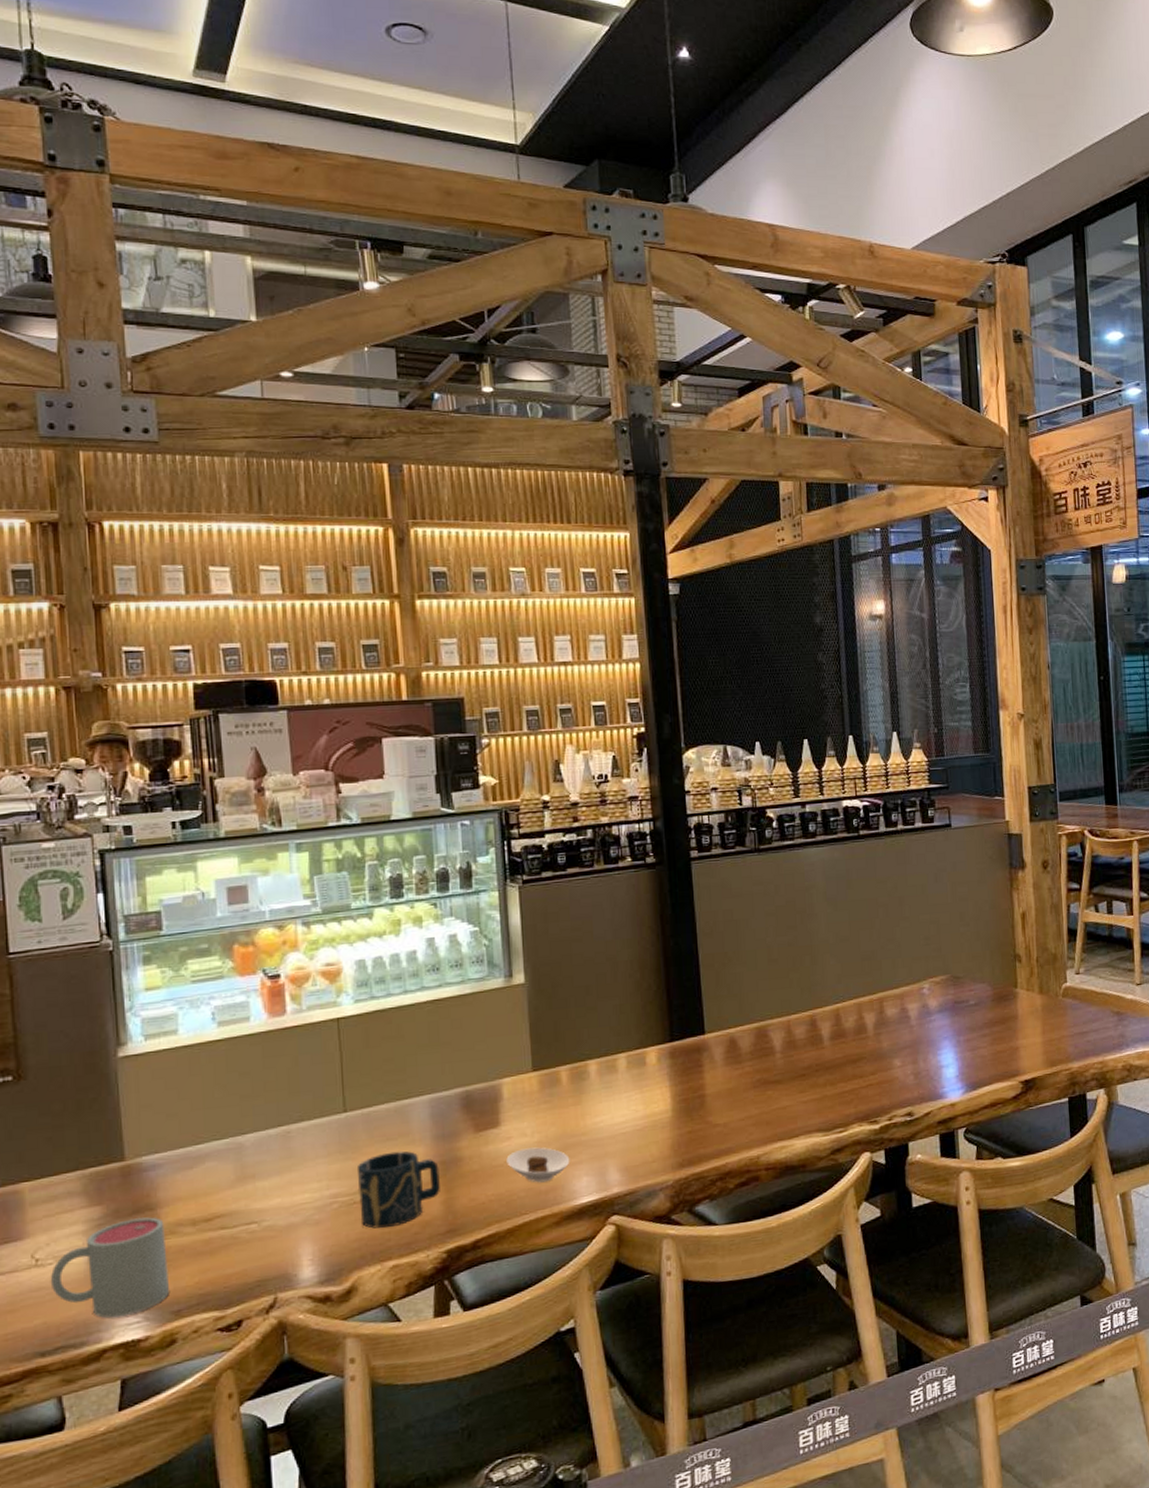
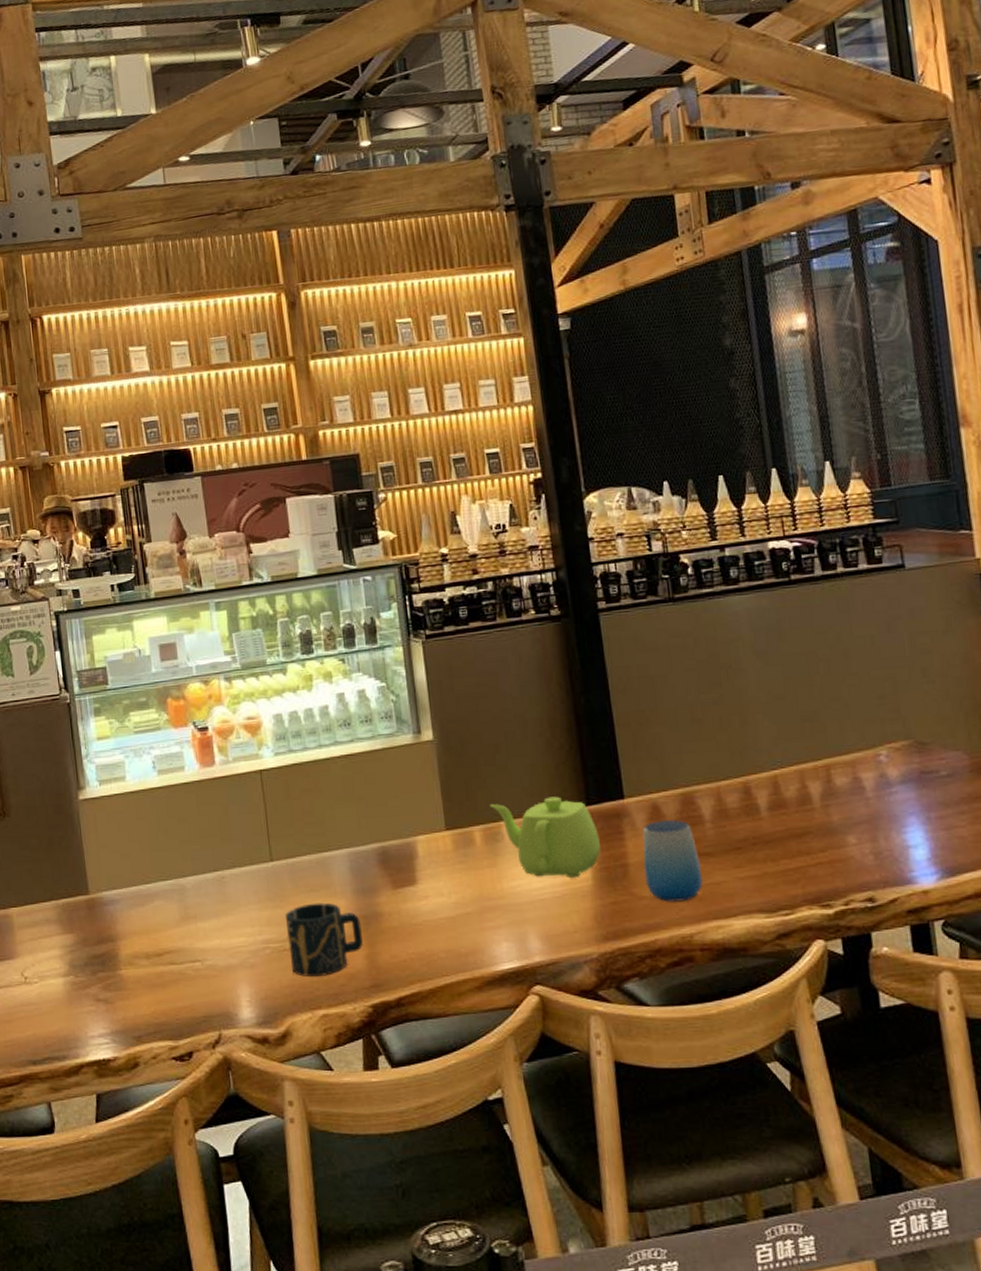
mug: present [50,1217,170,1318] -> none [36,948,132,1037]
saucer: present [506,1147,570,1183] -> none [425,908,489,945]
teapot: none [577,1034,681,1112] -> present [489,796,601,877]
cup: none [719,1052,771,1128] -> present [642,820,703,902]

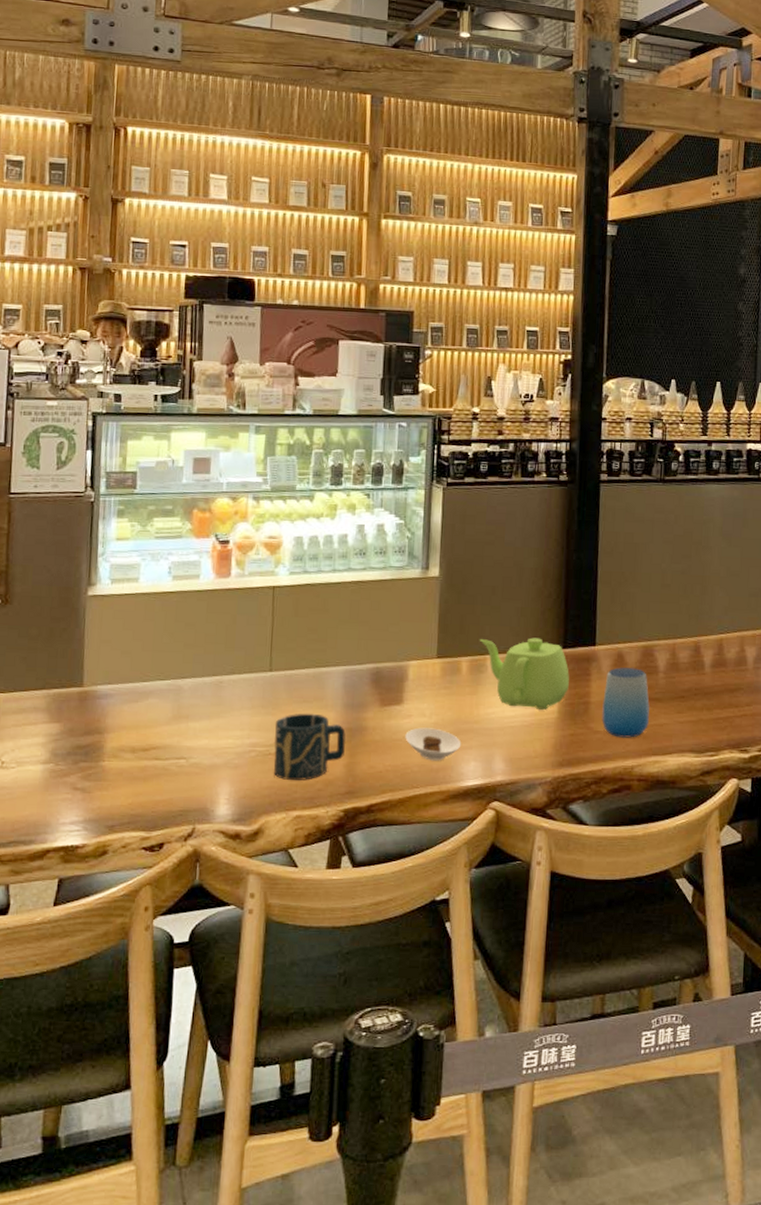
saucer: none [425,908,489,945] -> present [405,727,462,761]

